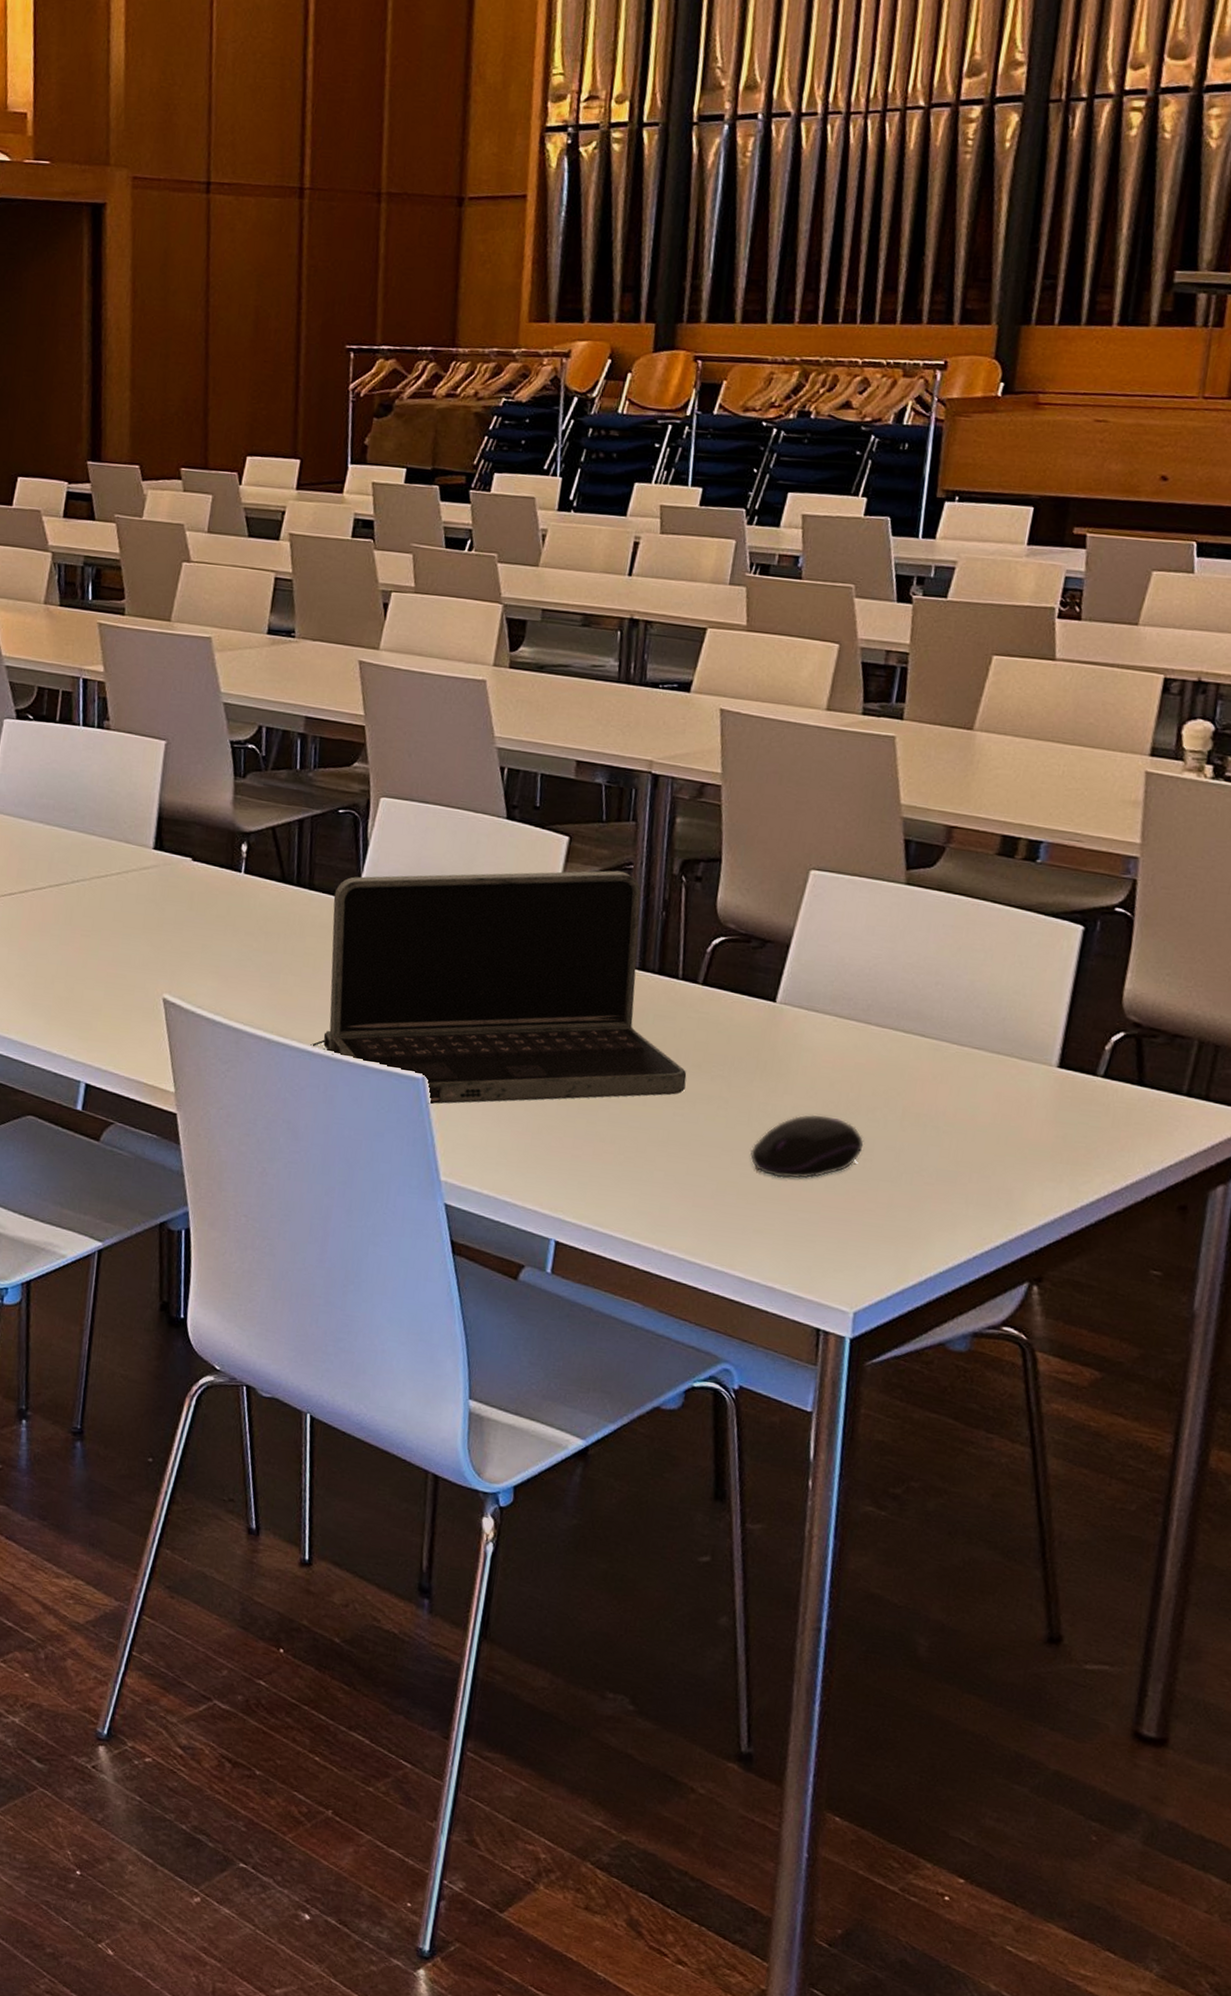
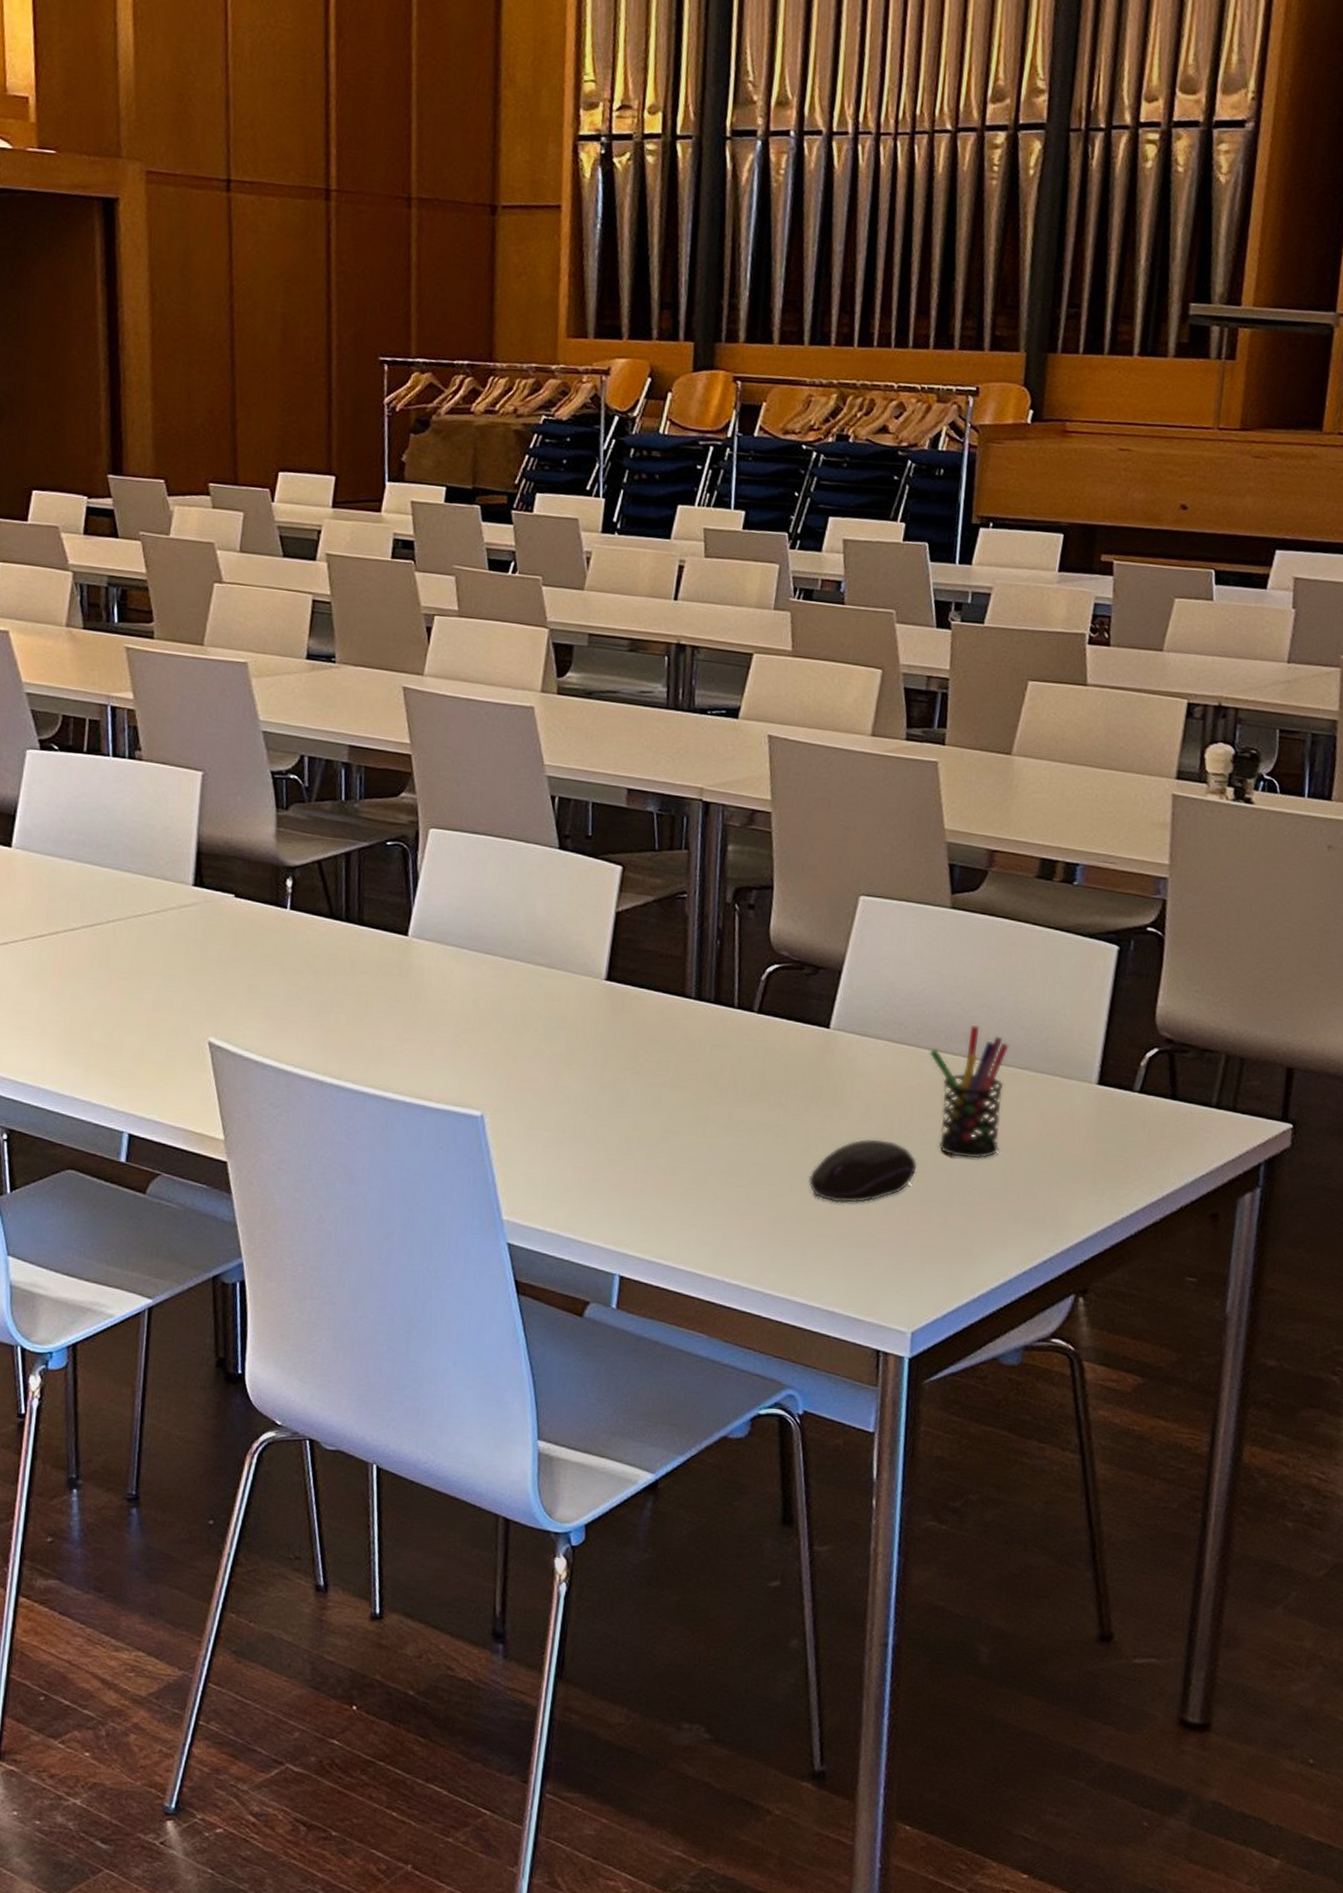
laptop: present [310,870,687,1104] -> none [365,899,745,1143]
pen holder: none [879,1003,964,1139] -> present [929,1025,1009,1159]

